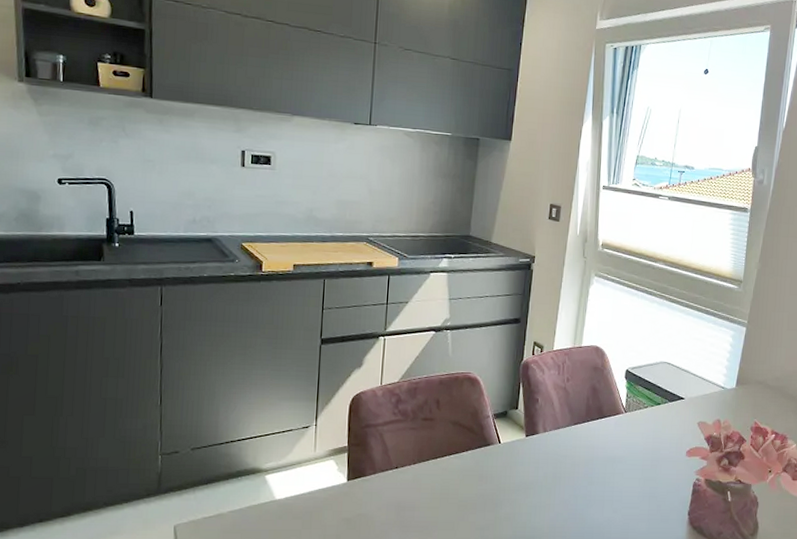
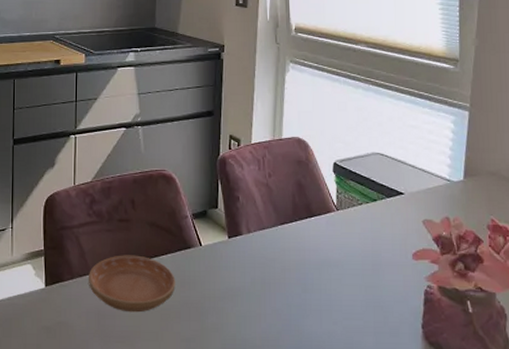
saucer: none [390,451,474,505] -> present [88,255,176,313]

